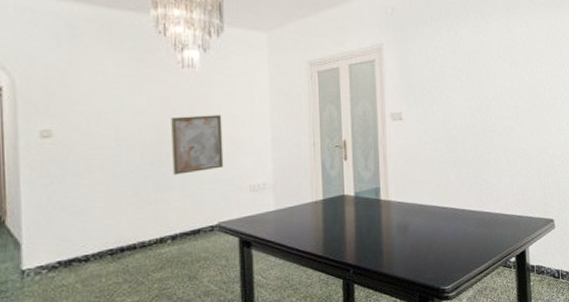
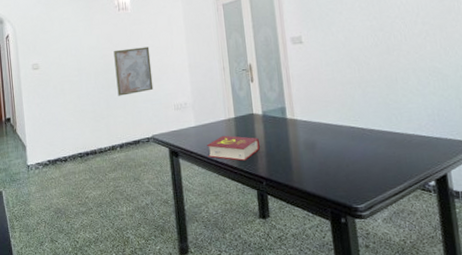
book: none [287,220,349,249] -> present [206,135,260,162]

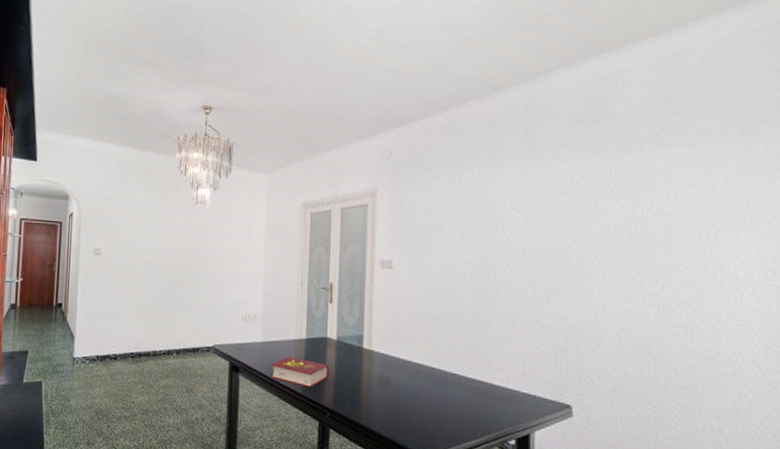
wall art: present [113,46,154,96] -> none [182,246,224,298]

